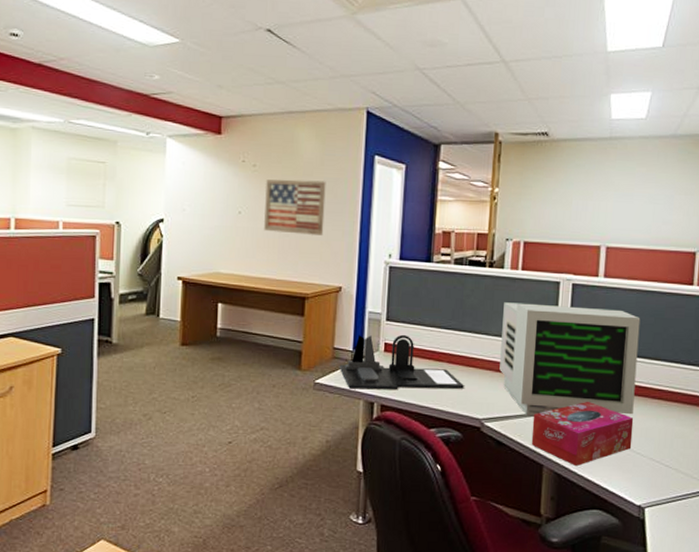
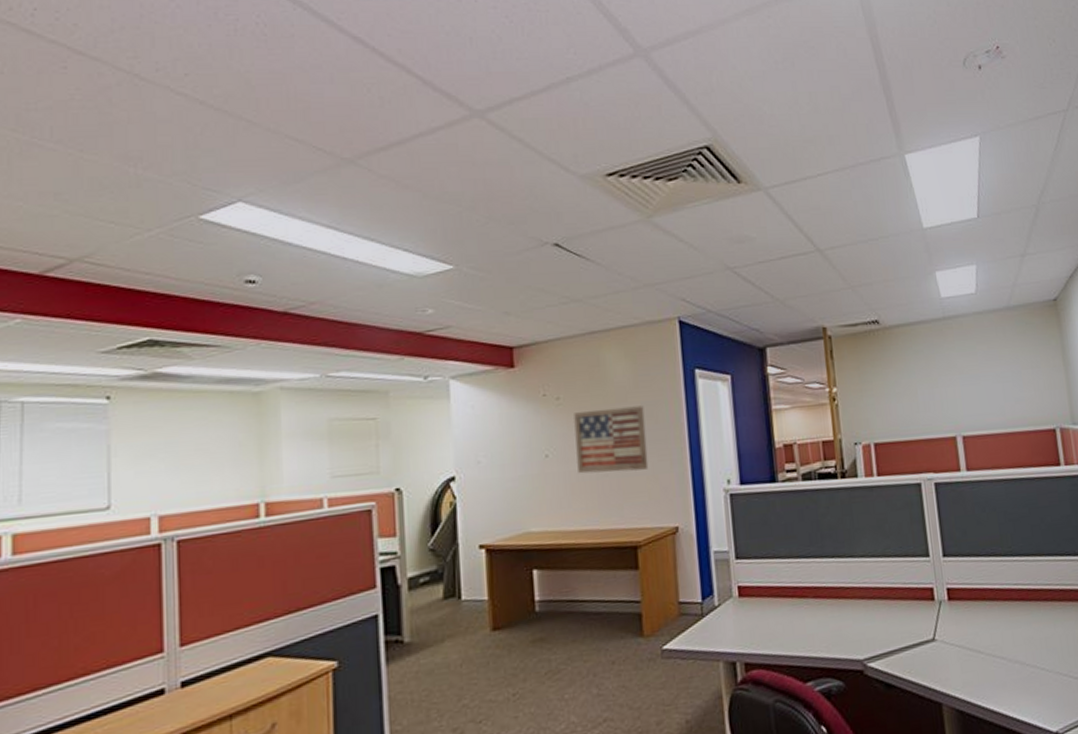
desk organizer: present [339,334,464,390] -> none [688,572,837,650]
computer monitor: present [499,302,641,415] -> none [865,504,1028,646]
tissue box: present [531,401,634,467] -> none [920,616,1034,698]

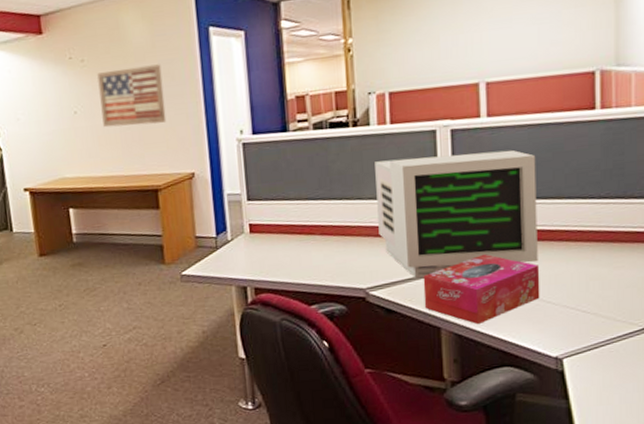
computer monitor: none [865,504,1028,646] -> present [375,150,538,278]
tissue box: none [920,616,1034,698] -> present [423,254,540,325]

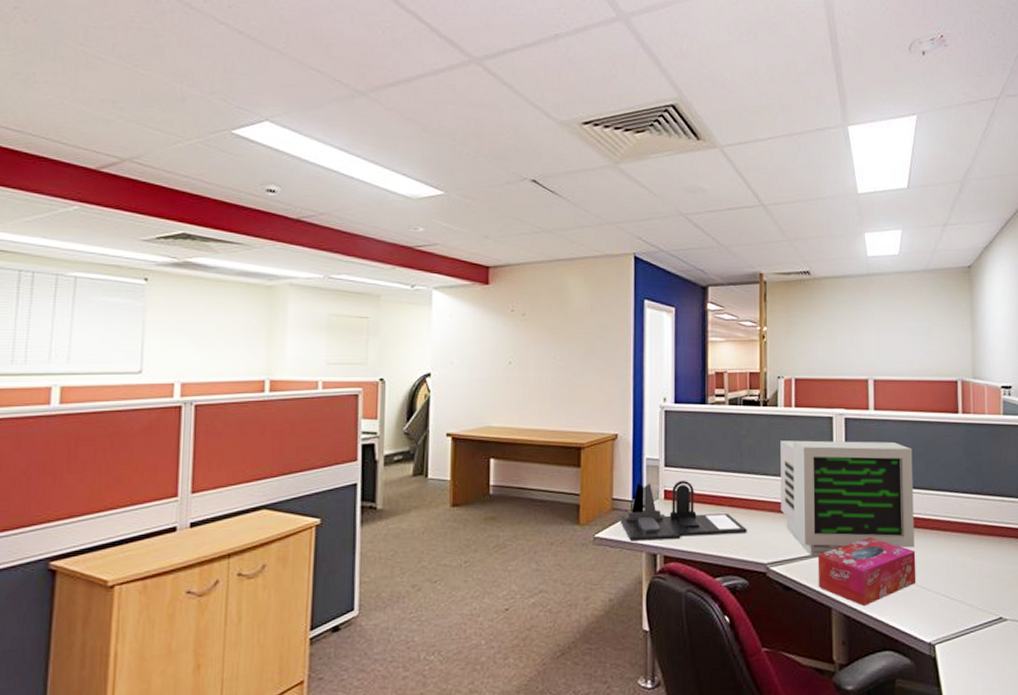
wall art: present [97,64,167,128] -> none [536,327,597,382]
desk organizer: none [204,212,342,276] -> present [619,480,747,541]

